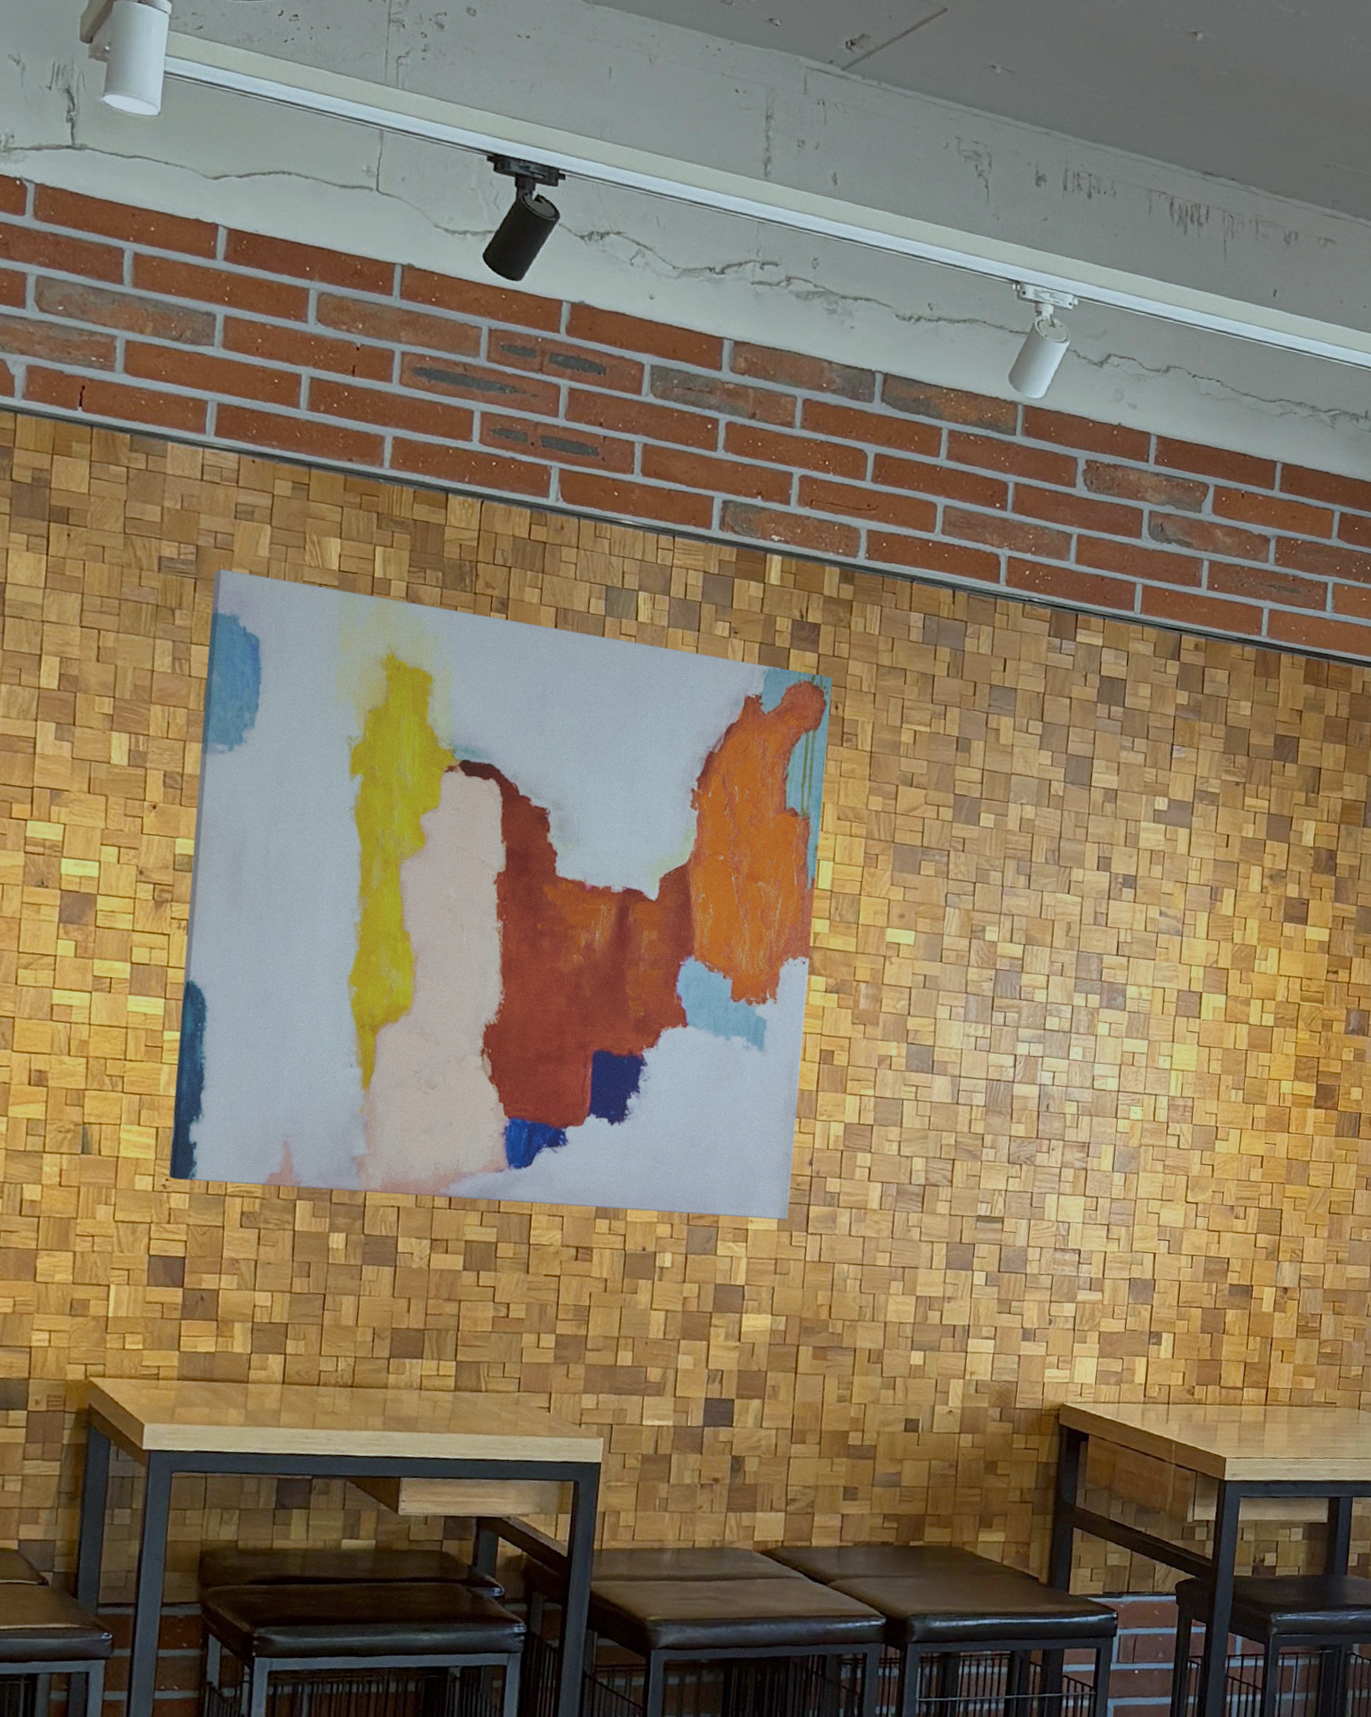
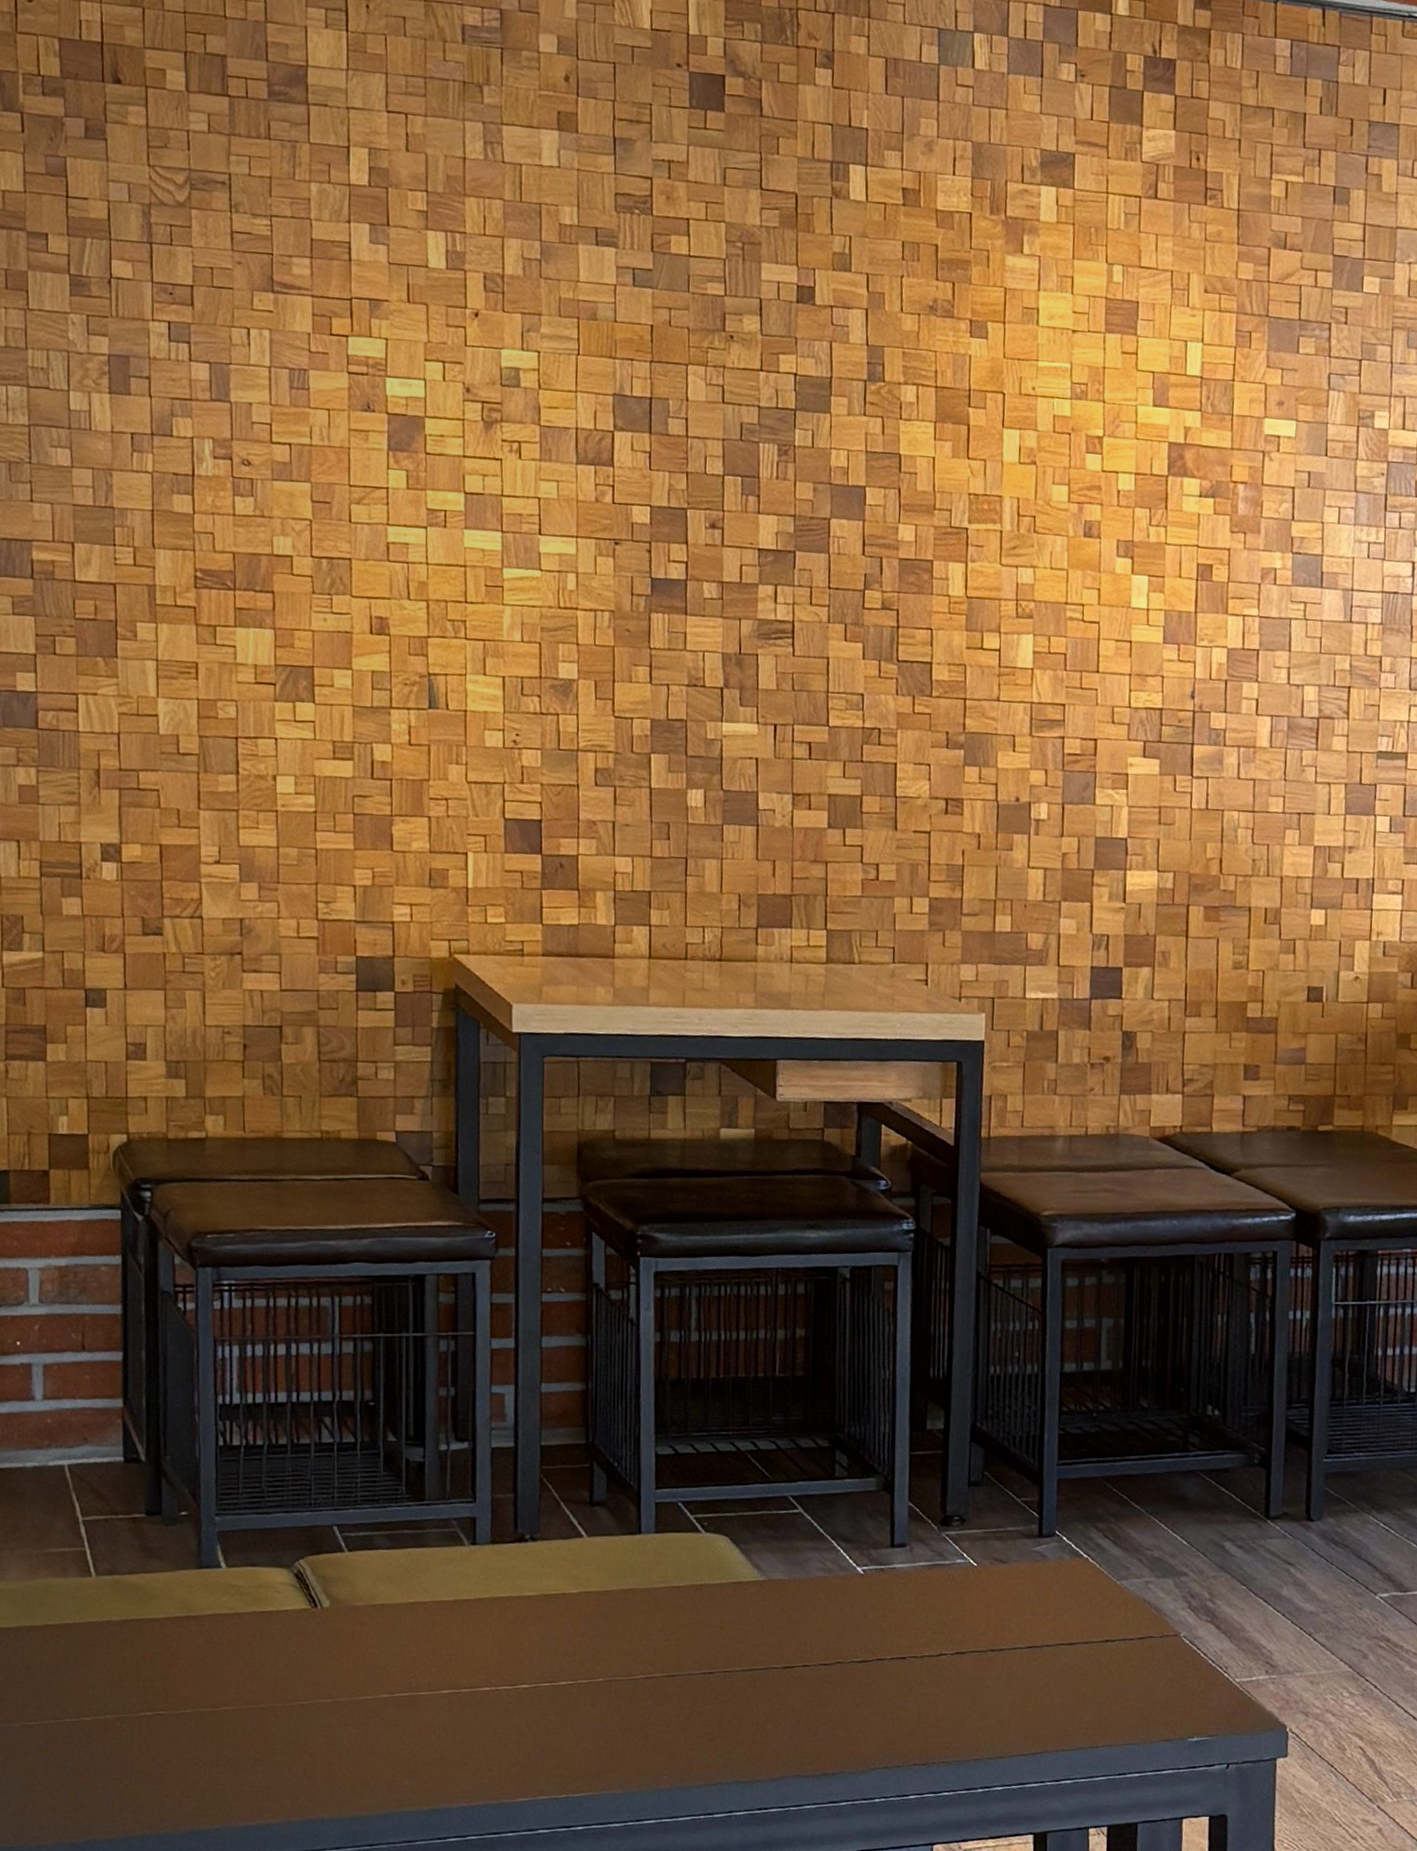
wall art: present [168,568,833,1221] -> none [518,35,1193,763]

